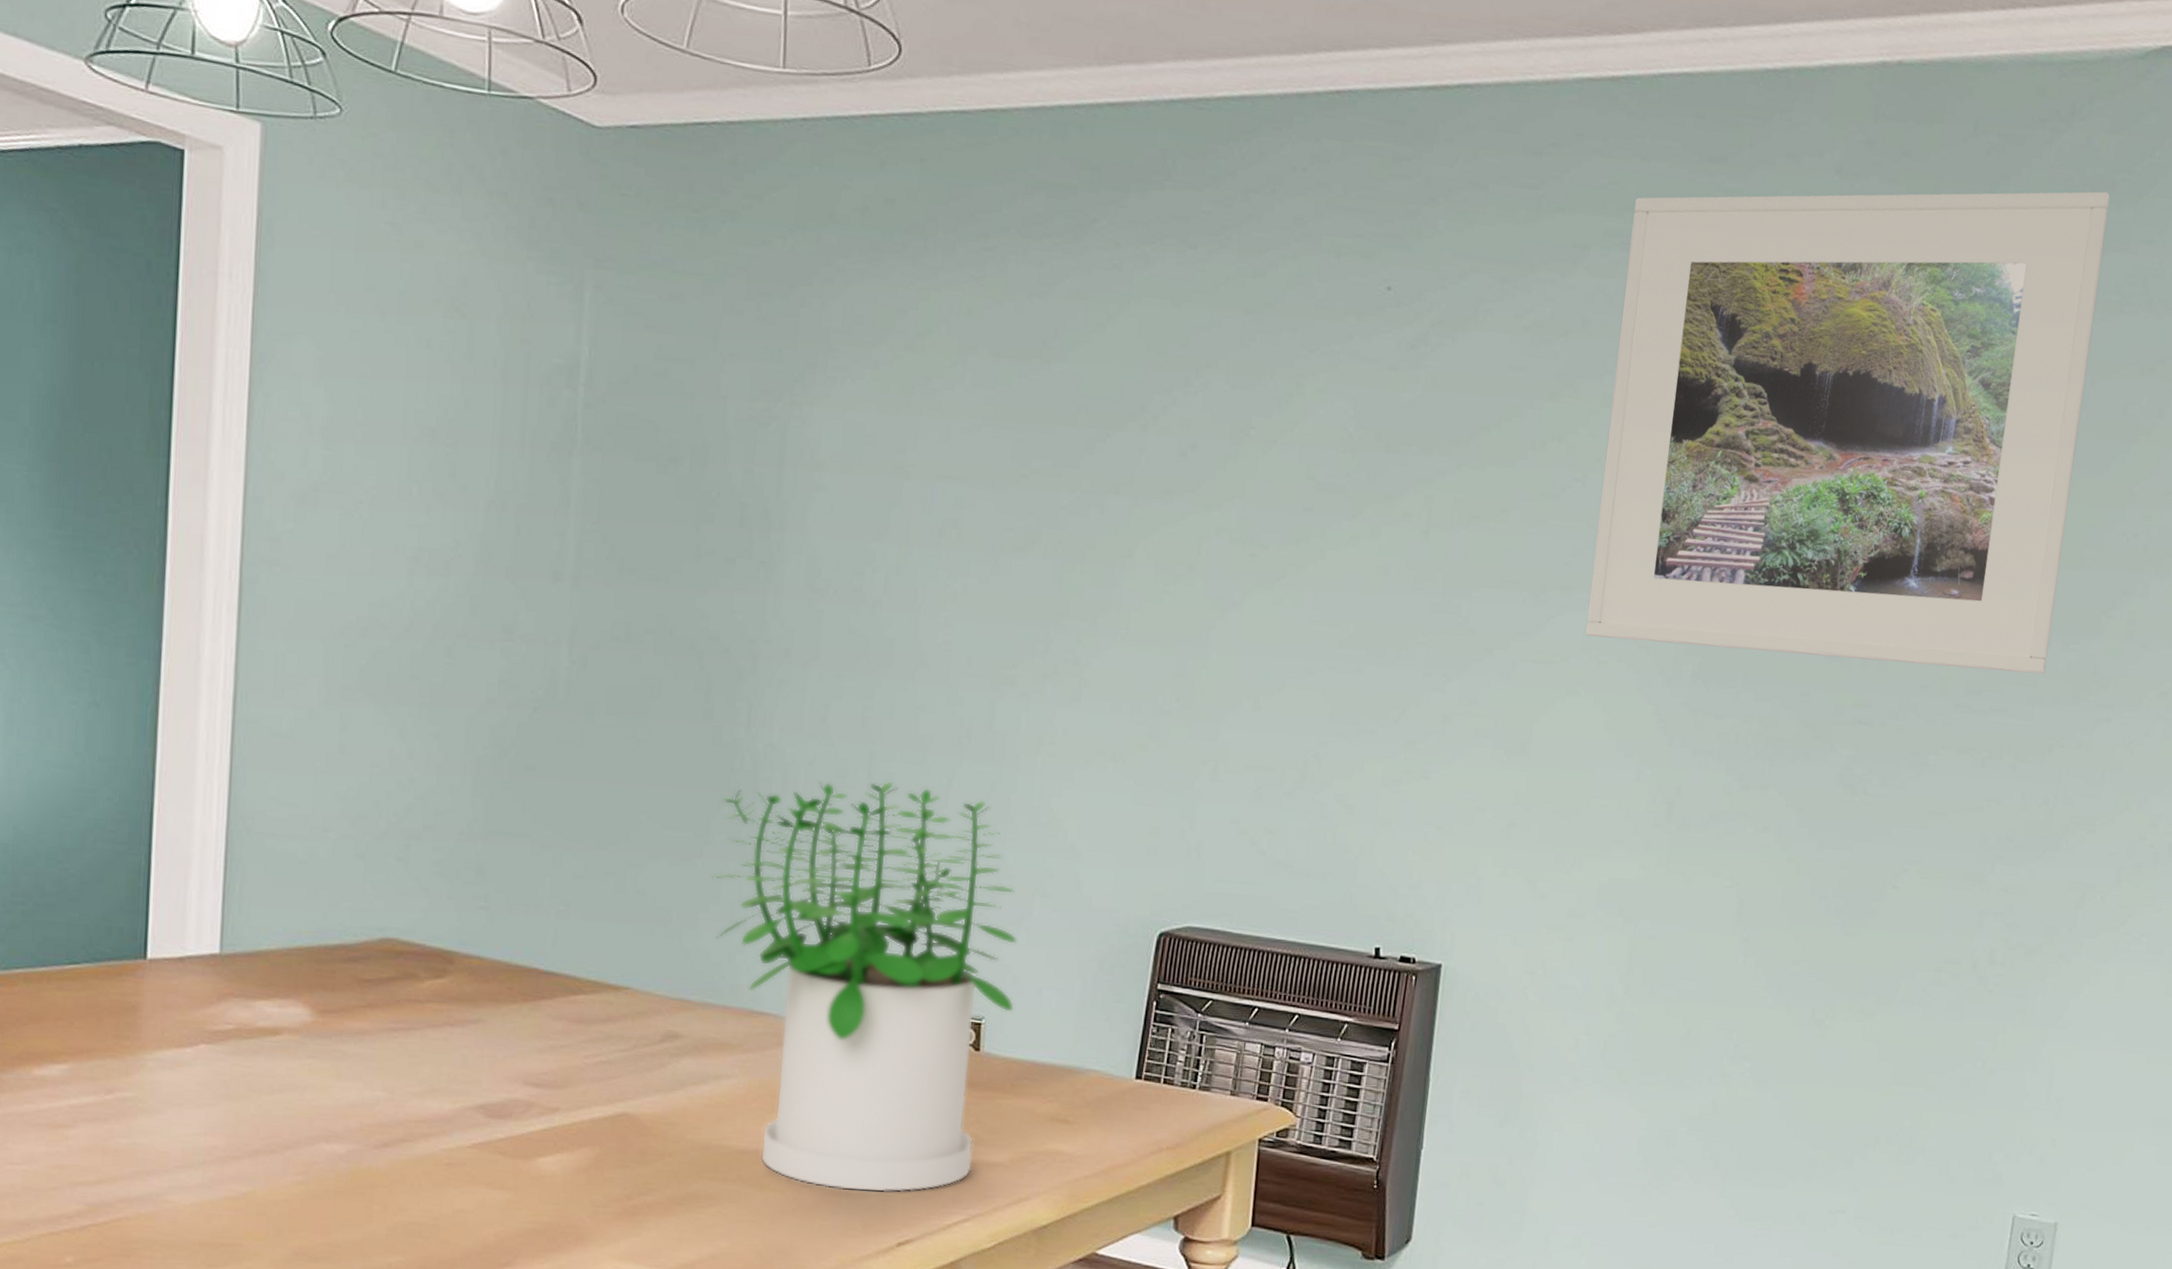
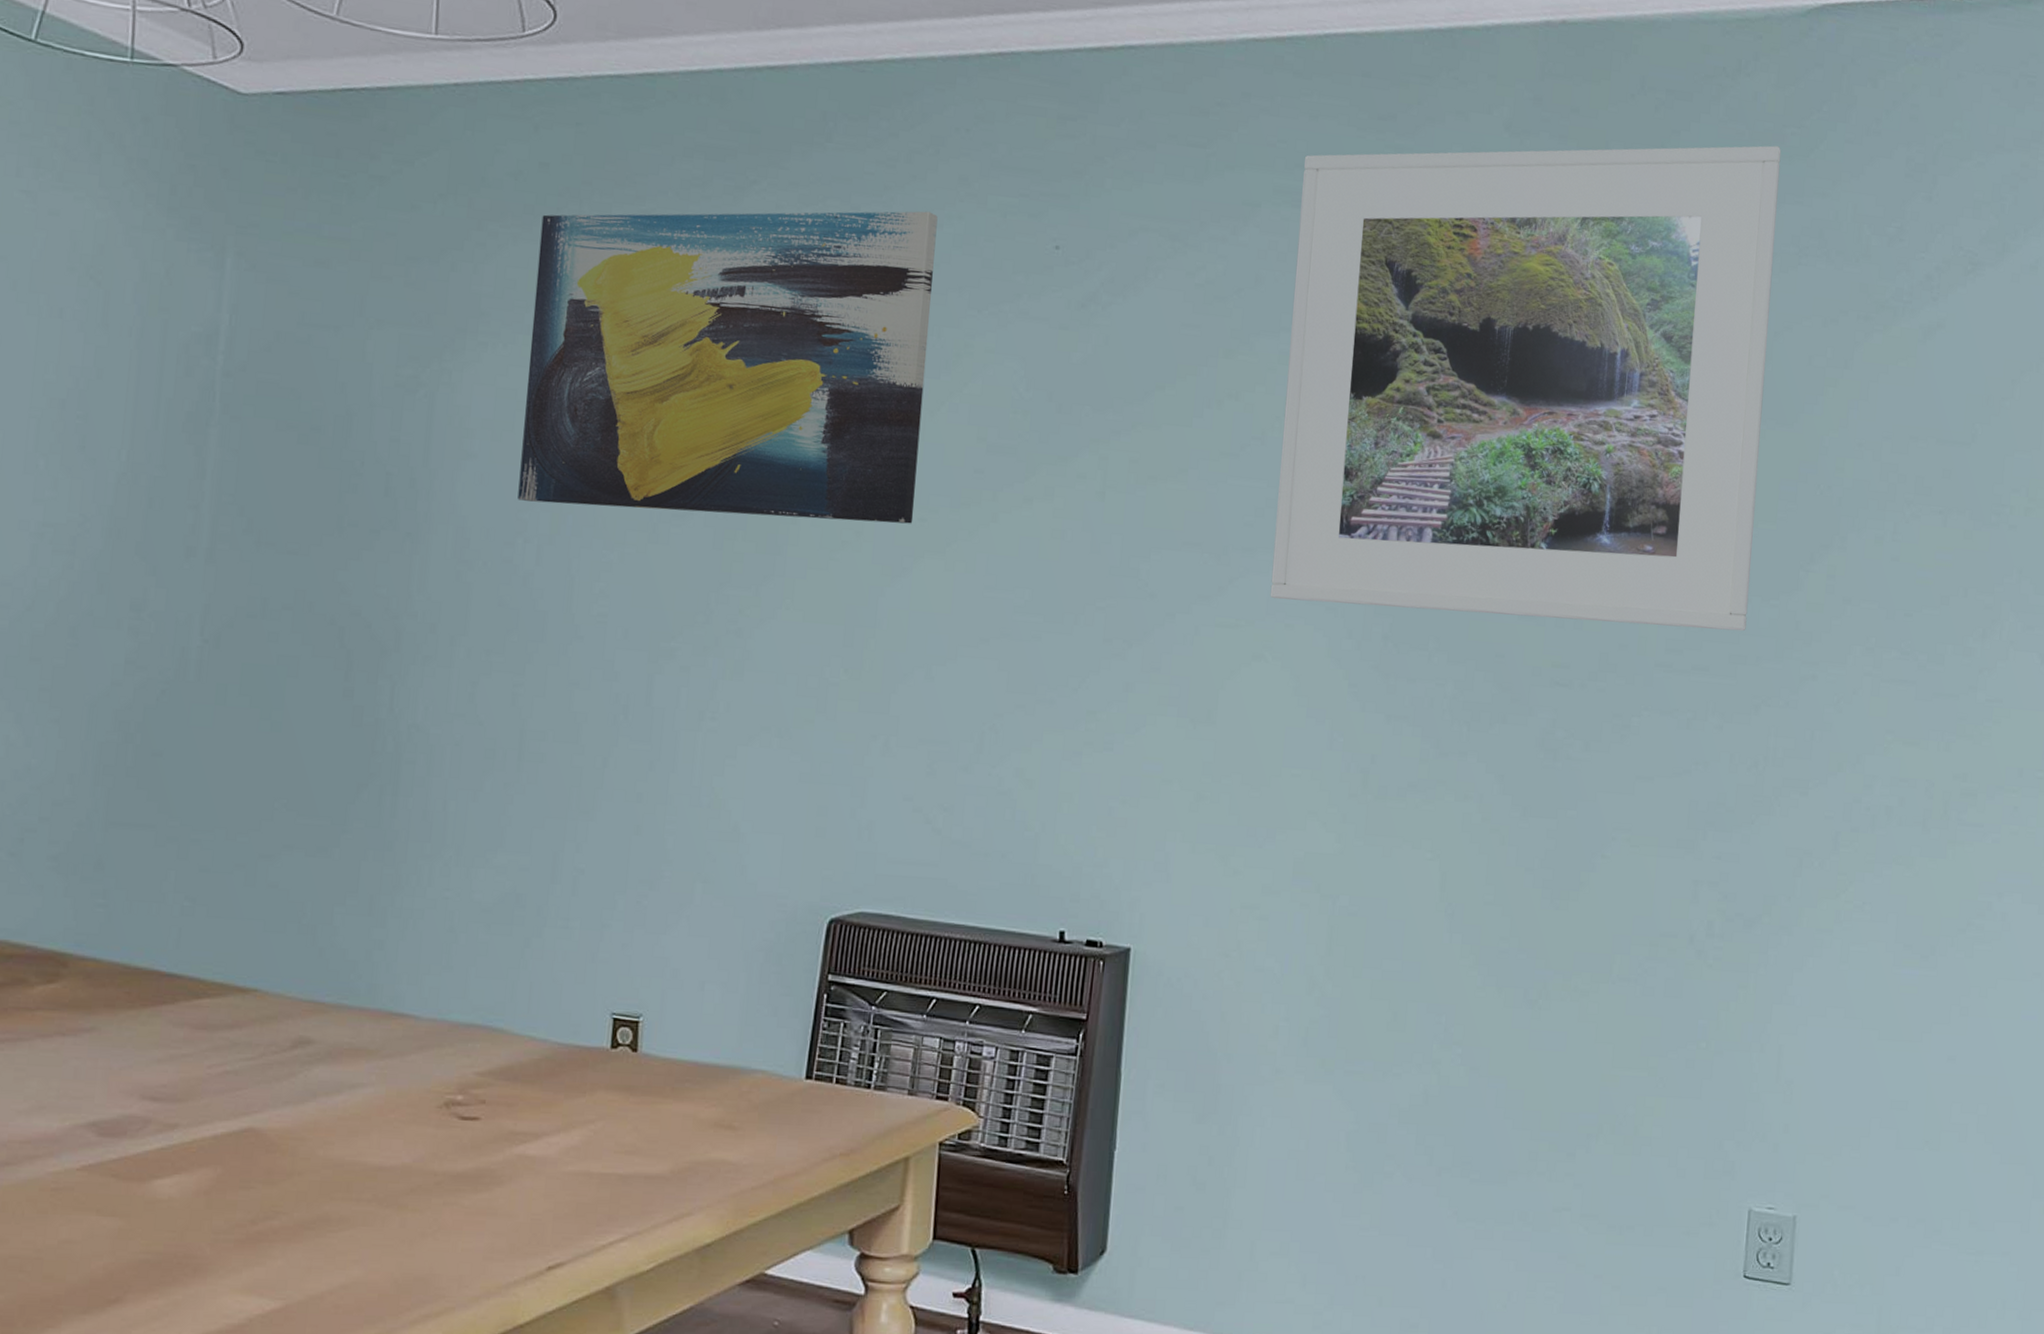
potted plant: present [711,781,1018,1193] -> none [349,762,678,1211]
wall art: none [866,250,1273,559] -> present [517,211,938,524]

